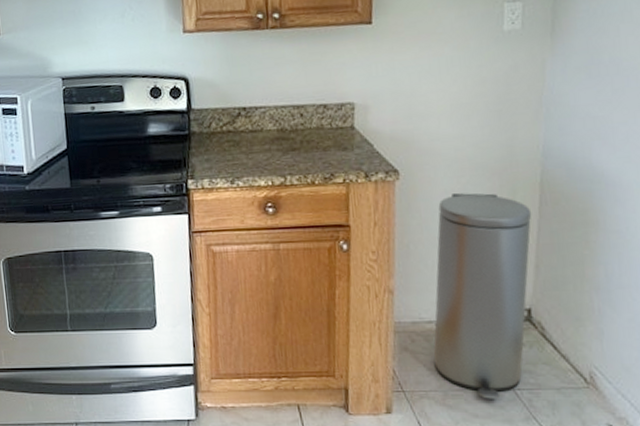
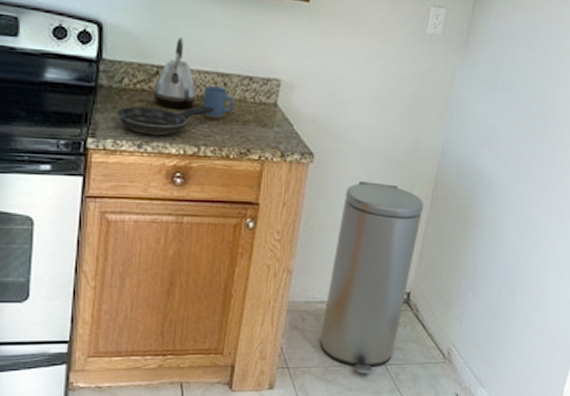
frying pan: none [208,137,295,171] -> present [116,105,215,136]
kettle: none [236,79,278,145] -> present [152,38,198,109]
mug: none [283,118,313,149] -> present [203,86,235,119]

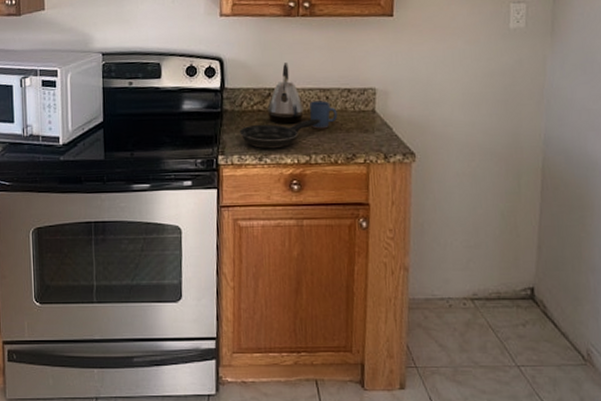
pedal bin: present [319,182,424,374] -> none [444,176,535,375]

